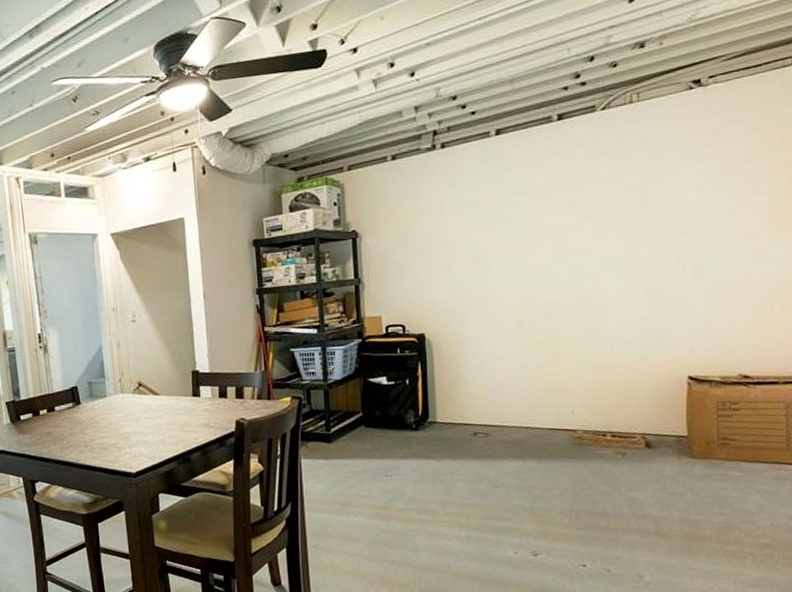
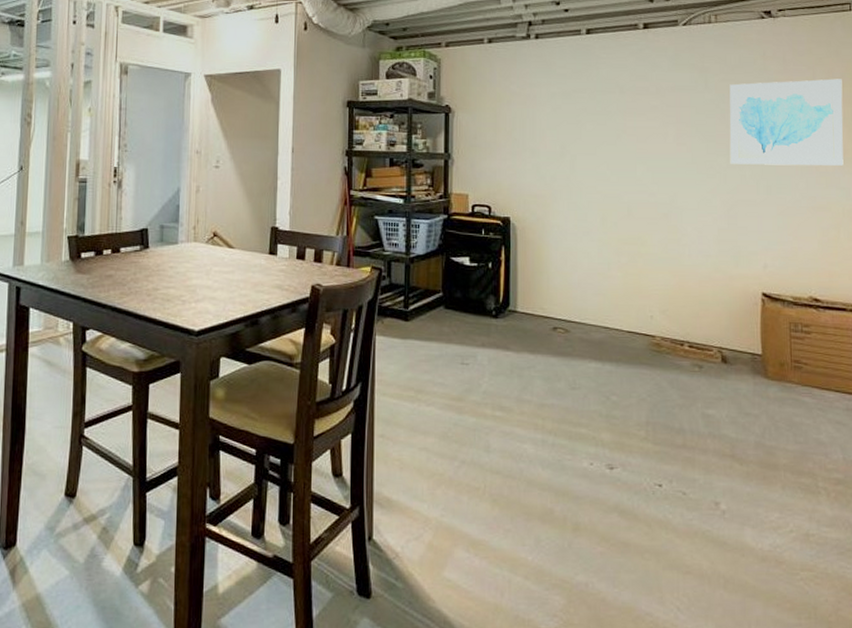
wall art: none [653,143,781,251] -> present [729,78,844,166]

